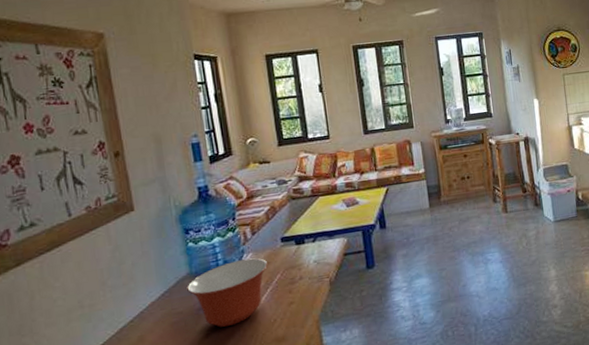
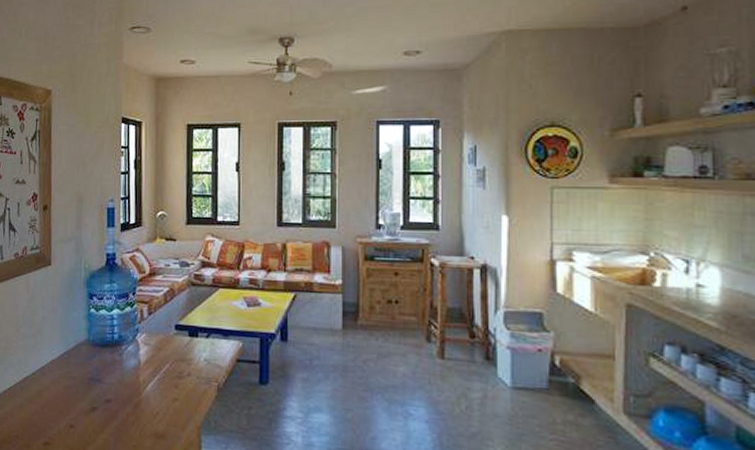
mixing bowl: present [187,258,268,327] -> none [83,338,158,406]

